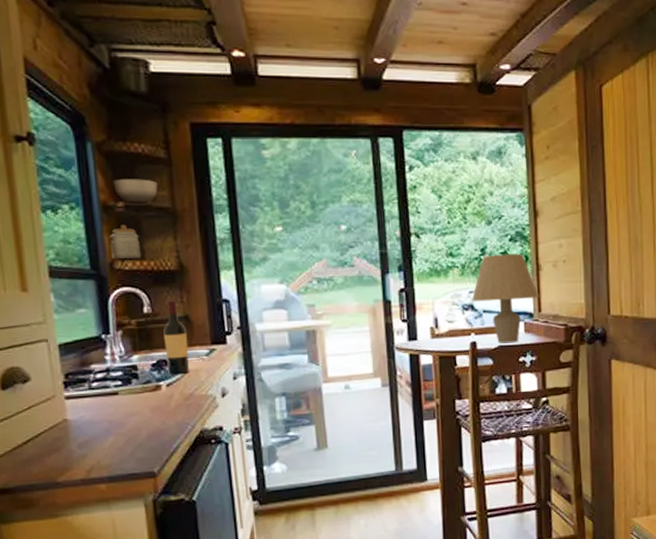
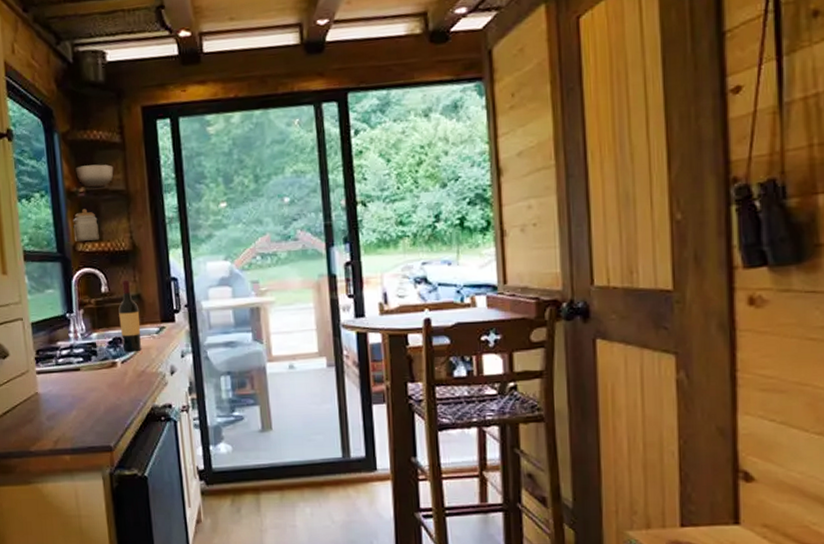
table lamp: present [471,253,540,344] -> none [424,218,505,320]

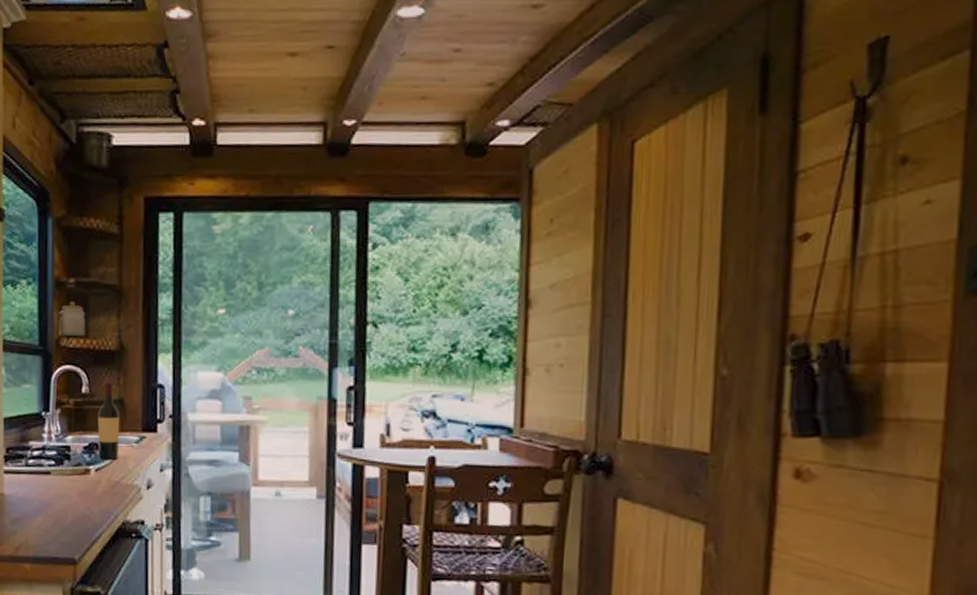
bowl: present [75,164,114,189] -> none [67,255,108,280]

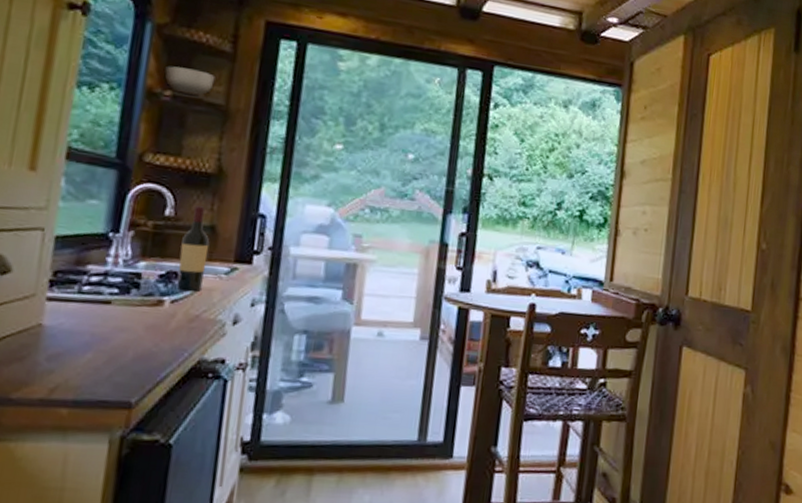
jar: present [58,301,86,337] -> none [143,115,181,155]
bowl: none [67,255,108,280] -> present [164,66,215,97]

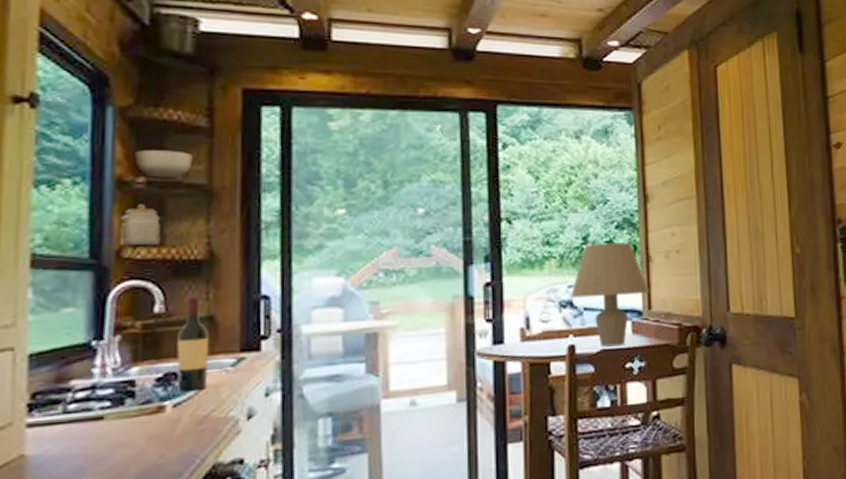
jar: none [143,115,181,155] -> present [120,204,161,247]
table lamp: none [538,210,614,312] -> present [570,242,650,347]

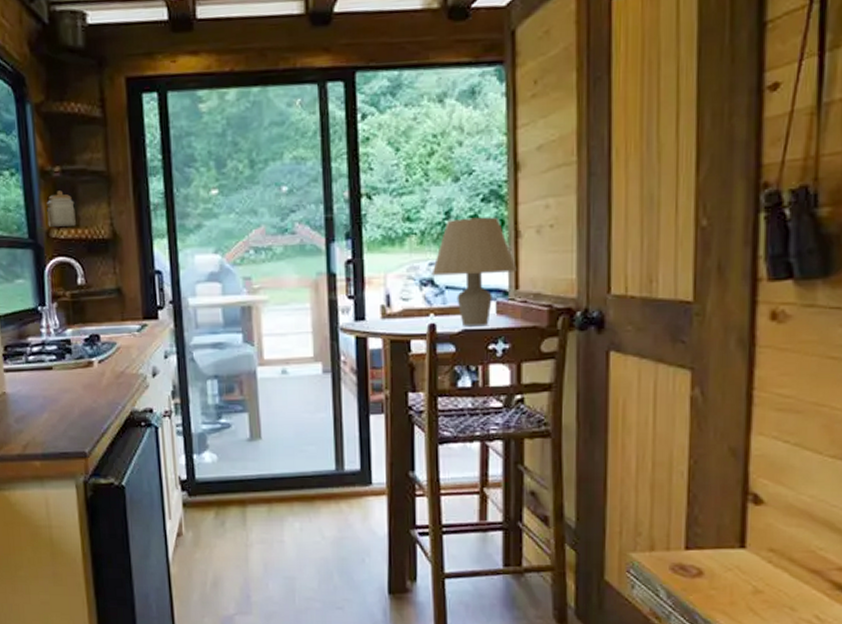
bowl: present [134,150,193,179] -> none [50,141,93,168]
wine bottle: present [177,296,210,393] -> none [96,271,121,351]

